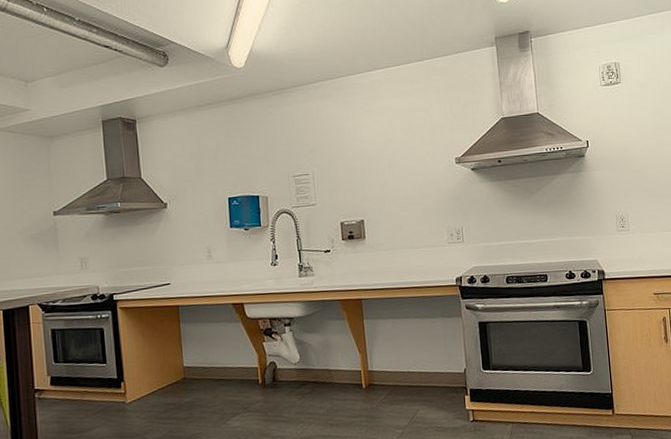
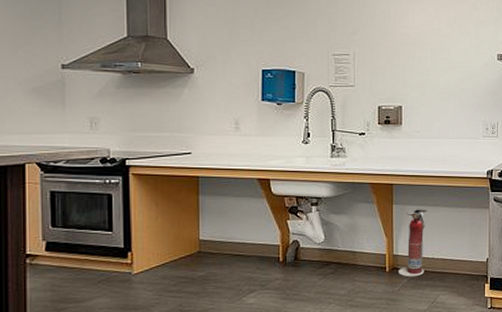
fire extinguisher: none [375,322,401,393] -> present [398,209,428,277]

